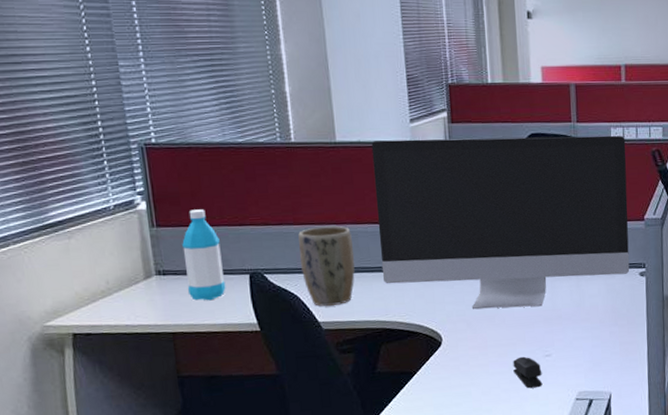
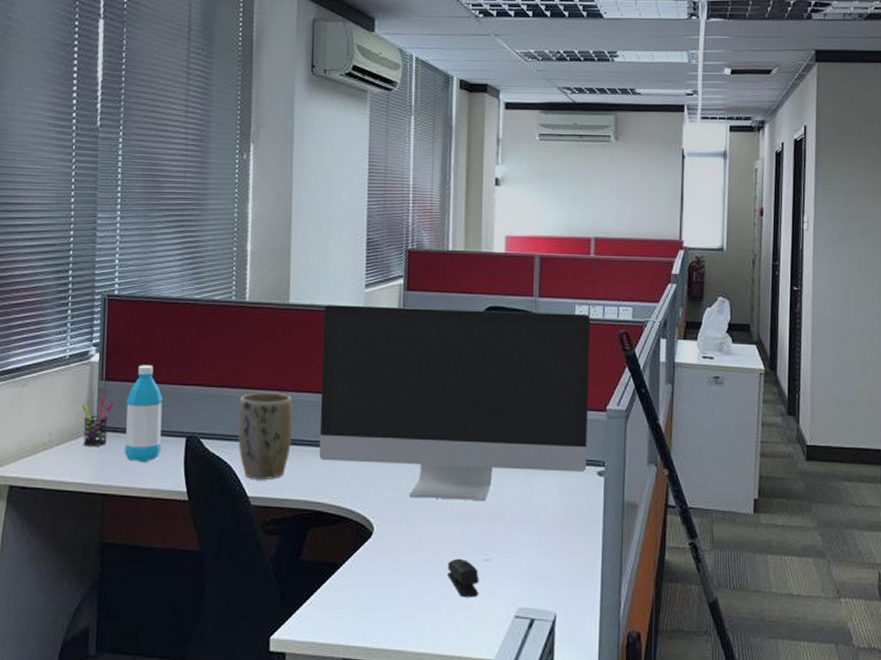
pen holder: none [136,242,170,290] -> present [82,396,114,446]

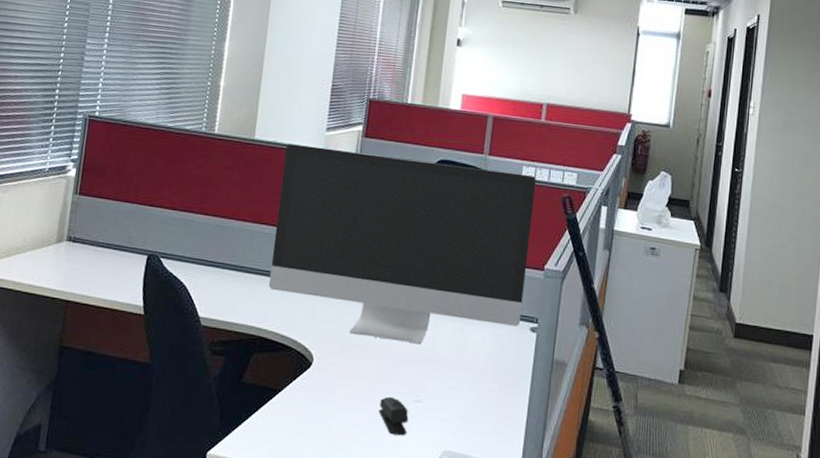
pen holder: present [82,396,114,446] -> none [53,209,85,256]
water bottle: present [124,365,163,463] -> none [90,183,130,275]
plant pot: present [238,392,293,479] -> none [195,219,249,303]

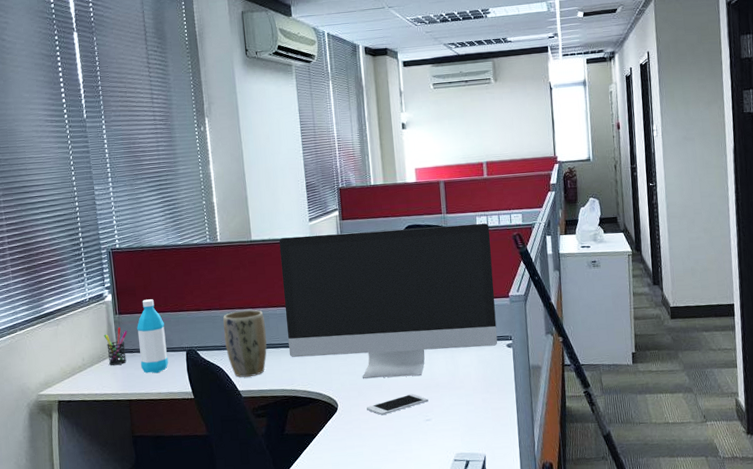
pen holder: none [53,209,85,256] -> present [104,327,128,365]
water bottle: none [90,183,130,275] -> present [137,299,169,374]
plant pot: none [195,219,249,303] -> present [223,309,267,377]
cell phone: none [347,364,424,384] -> present [366,393,429,416]
stapler: present [379,396,409,436] -> none [398,421,424,450]

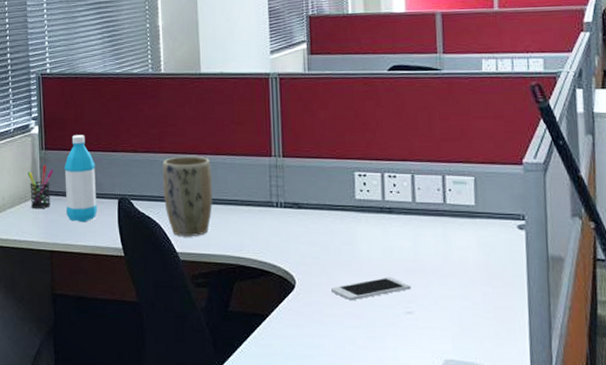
computer monitor: present [279,223,498,379] -> none [233,67,506,255]

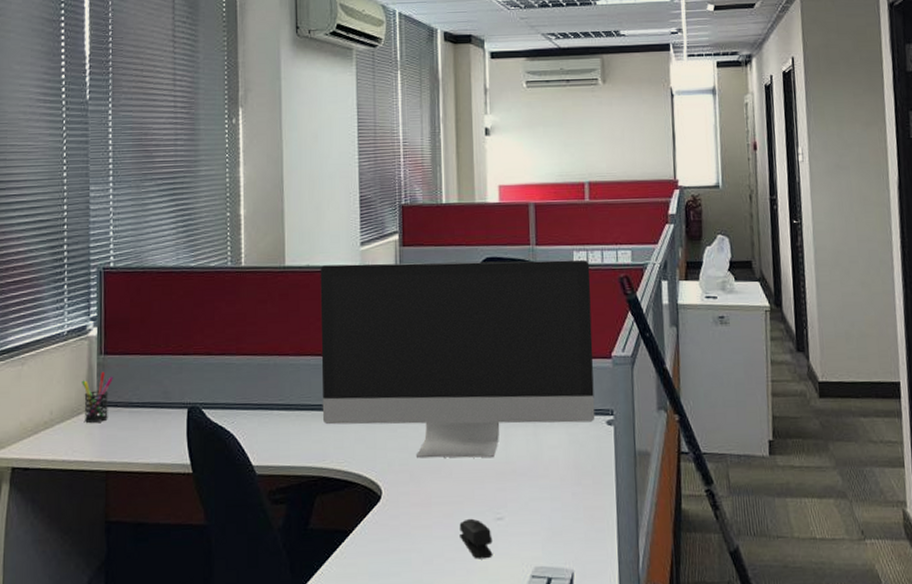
water bottle: present [64,135,98,223] -> none [125,336,163,437]
plant pot: present [163,156,213,236] -> none [240,357,295,448]
computer monitor: none [233,67,506,255] -> present [320,259,595,458]
cell phone: present [331,277,411,301] -> none [419,481,501,510]
stapler: none [370,310,404,349] -> present [459,518,493,559]

